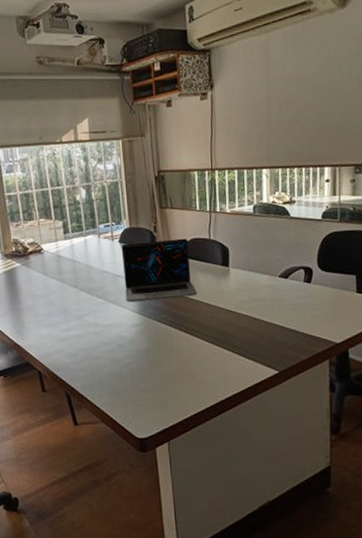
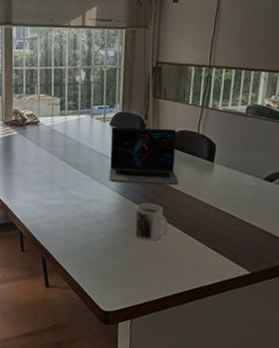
mug: none [158,318,194,357] -> present [134,202,169,241]

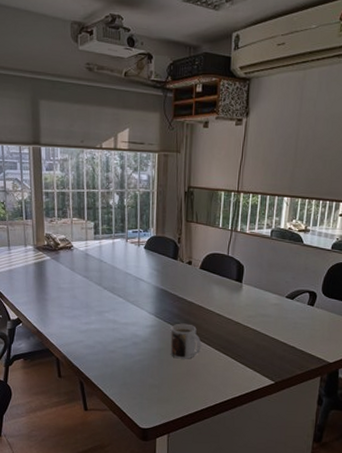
laptop: present [109,127,179,186] -> none [144,250,211,306]

